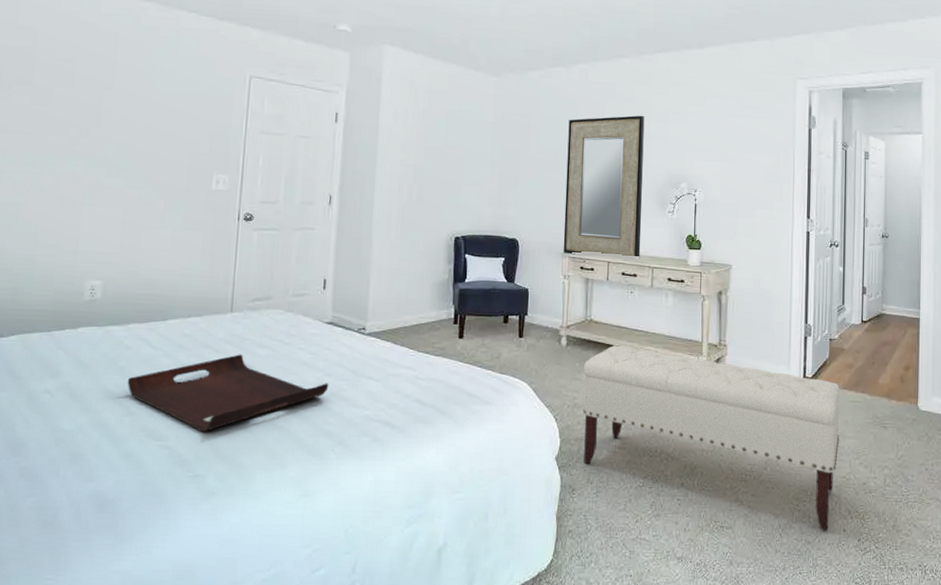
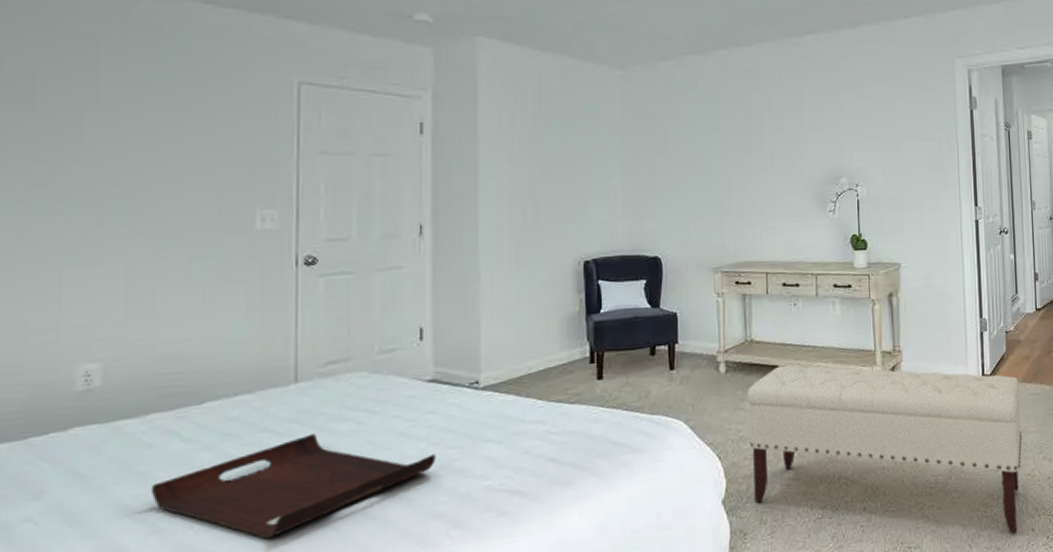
home mirror: present [563,115,645,259] -> none [710,105,802,269]

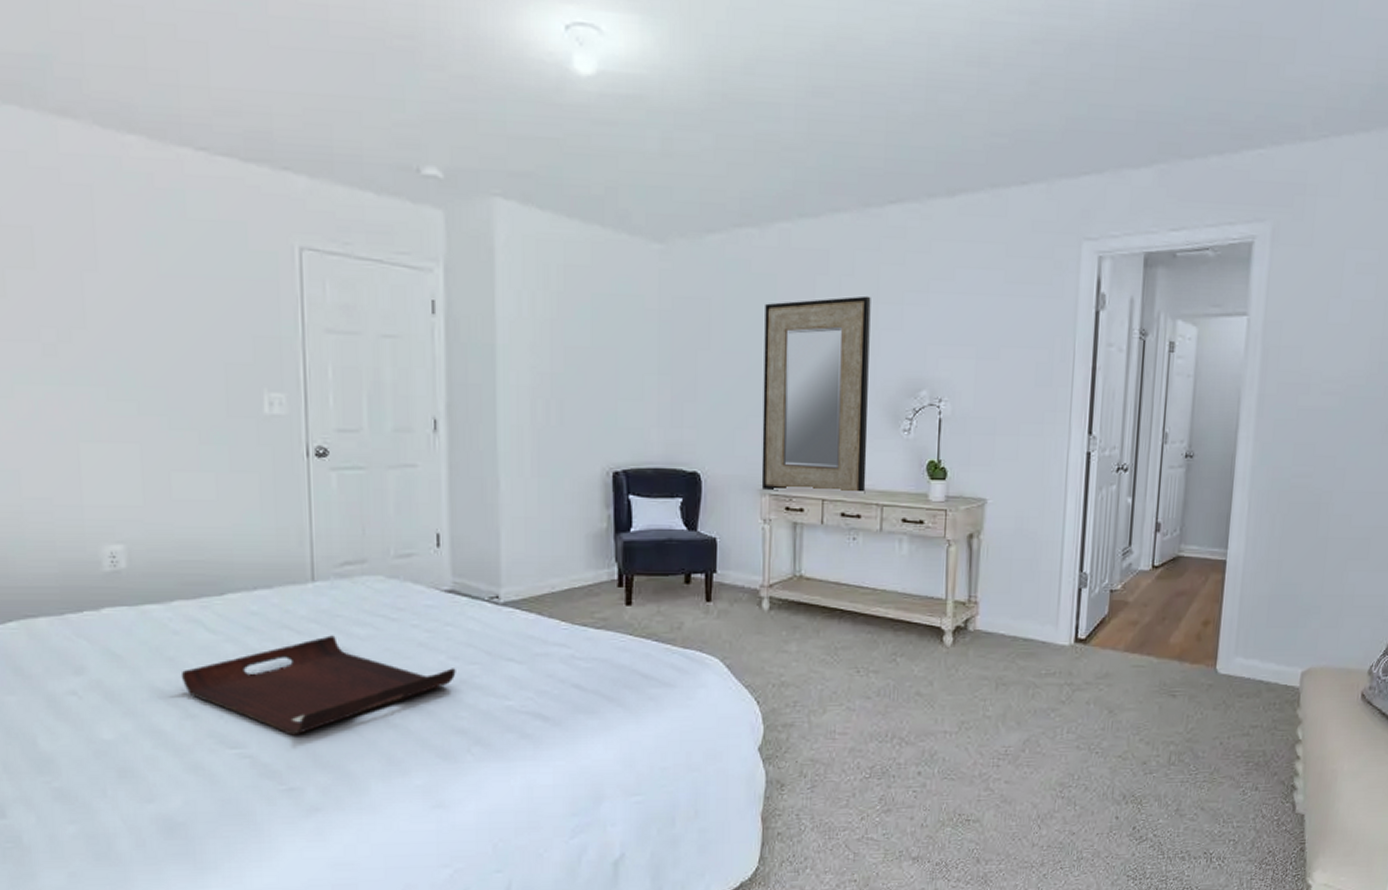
home mirror: none [710,105,802,269] -> present [761,295,871,494]
bench: present [746,365,1022,534] -> none [791,607,1120,820]

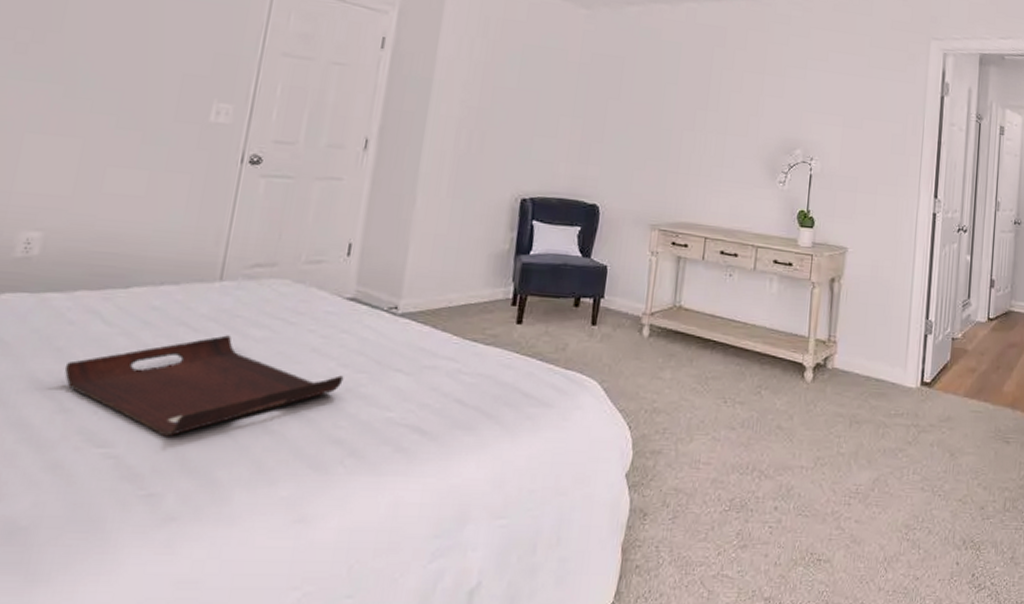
home mirror: present [761,295,871,494] -> none [652,65,759,235]

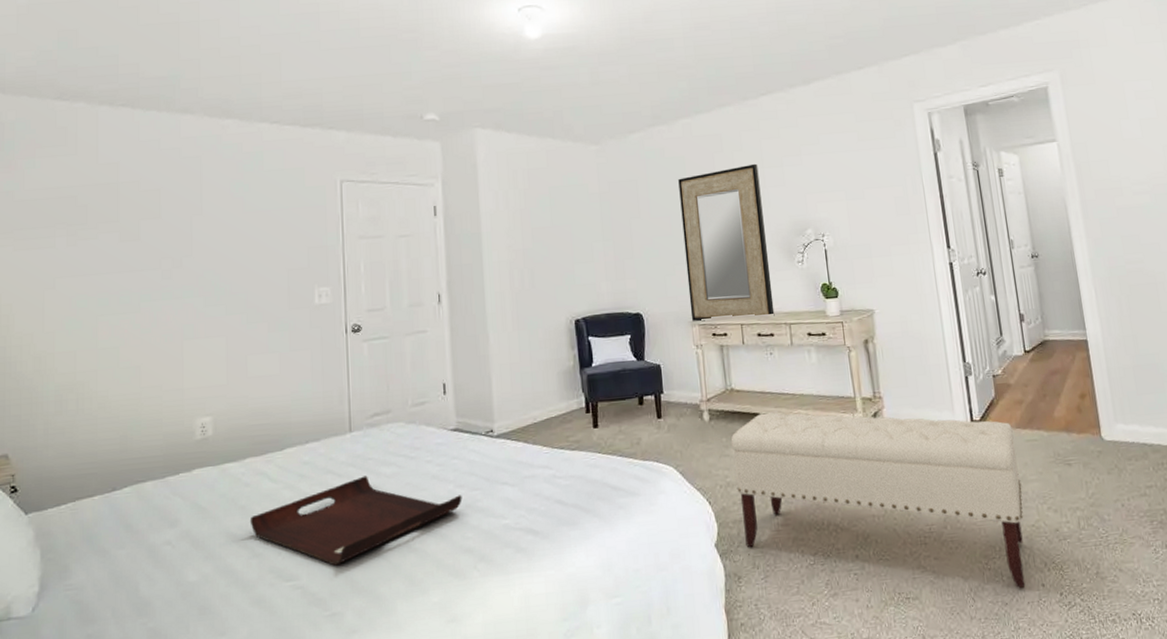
home mirror: none [652,65,759,235] -> present [678,163,775,322]
bench: none [660,338,960,565] -> present [730,412,1026,589]

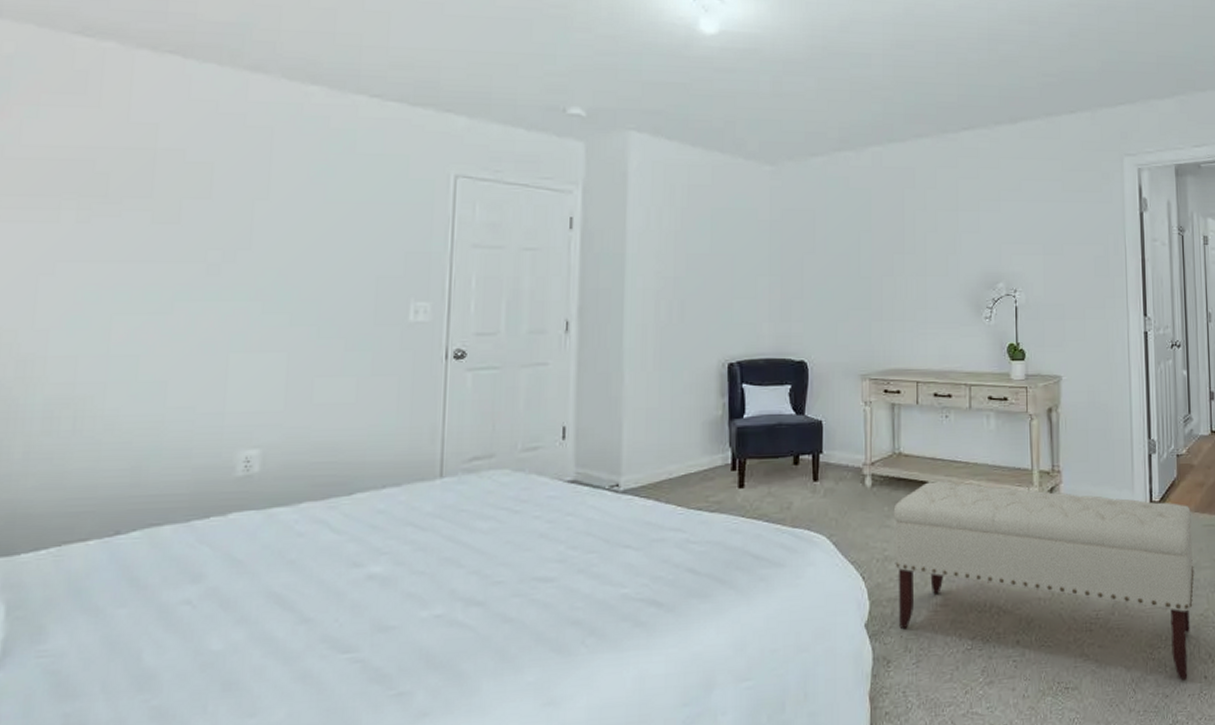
serving tray: present [250,476,462,566] -> none [300,530,574,636]
home mirror: present [678,163,775,322] -> none [862,204,955,376]

